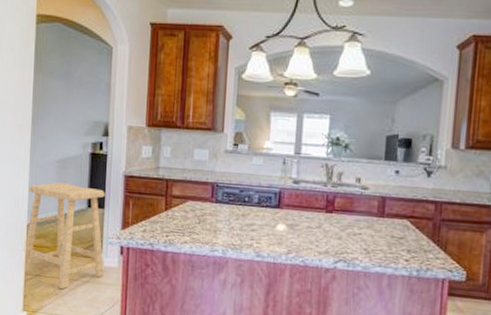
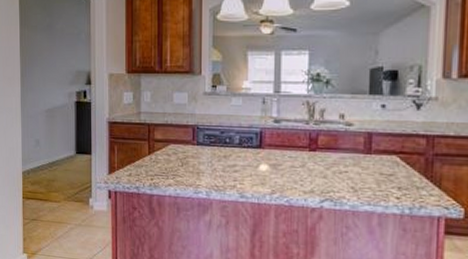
stool: present [23,182,105,290] -> none [20,131,95,233]

